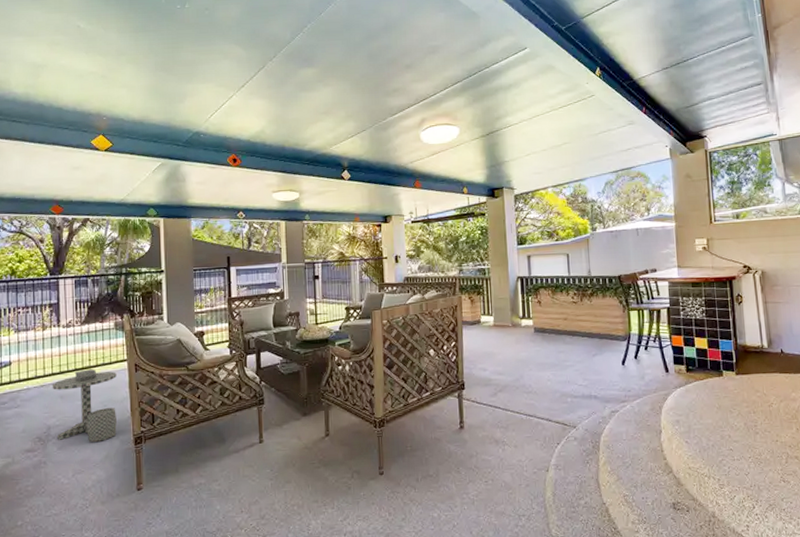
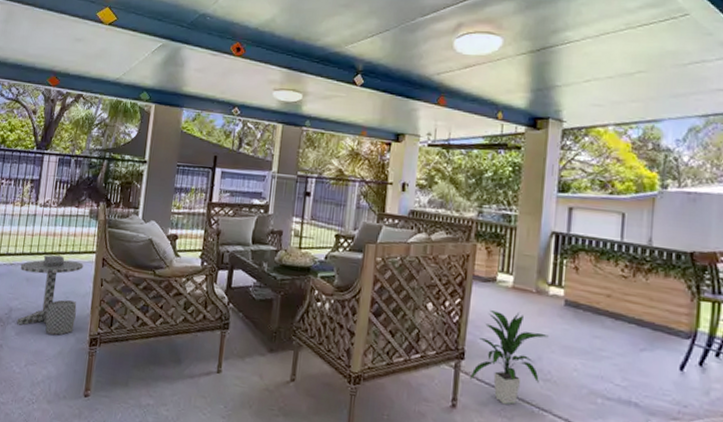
indoor plant: none [471,344,526,418] -> present [470,310,549,405]

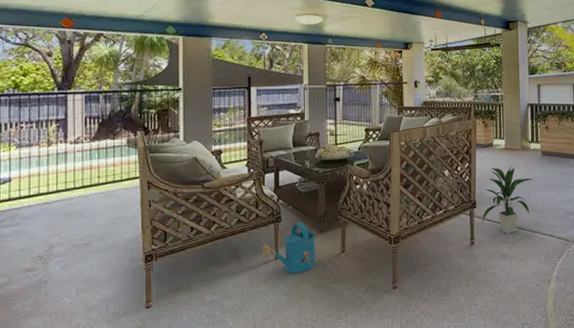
side table: present [16,255,83,335] -> none [56,186,127,260]
watering can: none [205,334,264,395] -> present [263,222,315,274]

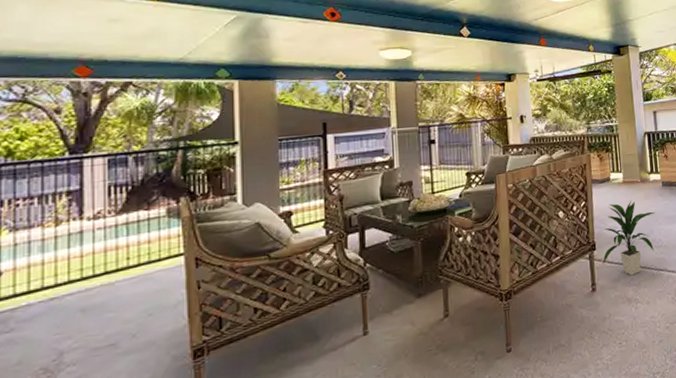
watering can: present [263,222,315,274] -> none [347,287,413,350]

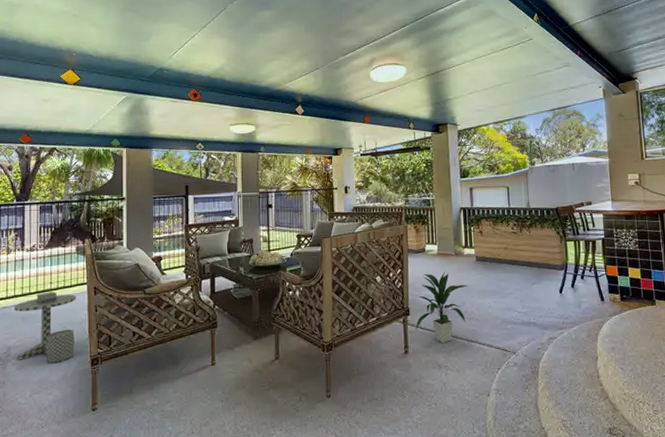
side table: none [67,269,168,368] -> present [14,292,76,363]

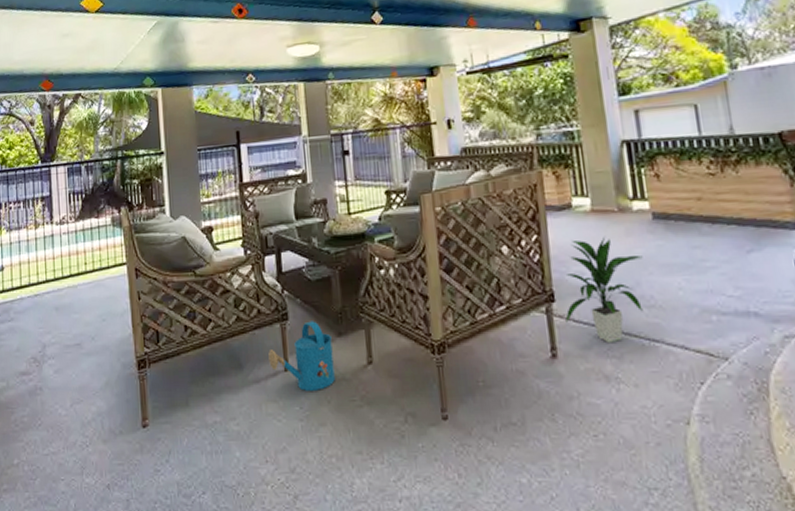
side table: present [14,292,76,363] -> none [46,274,117,365]
watering can: none [200,328,250,380] -> present [268,321,335,391]

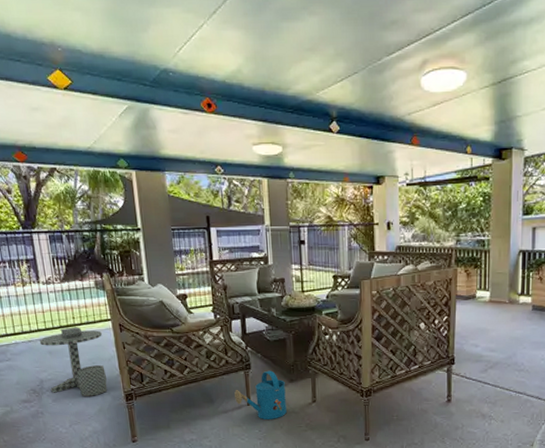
side table: none [46,274,117,365] -> present [39,327,108,396]
indoor plant: present [565,237,643,344] -> none [460,321,521,394]

